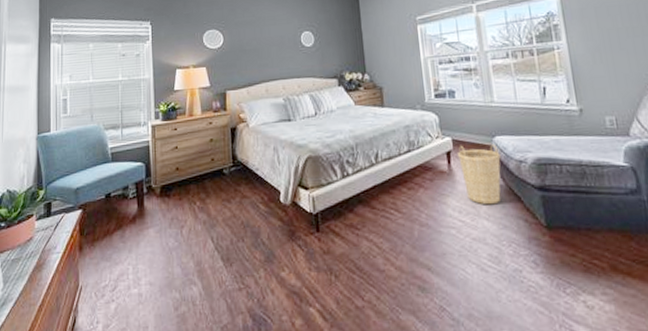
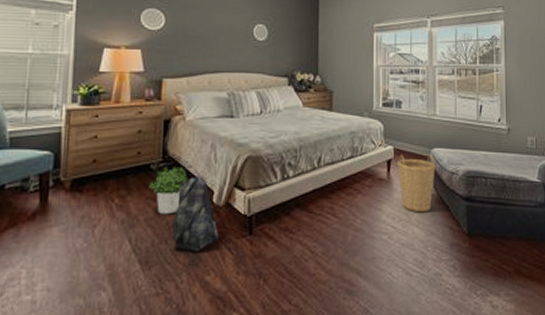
potted plant: none [224,170,256,215] -> present [150,166,188,215]
jacket: none [246,177,289,249] -> present [171,176,218,252]

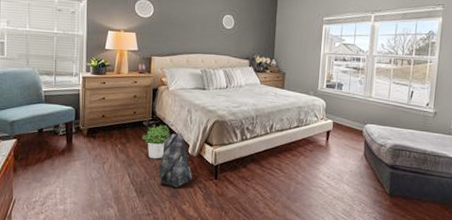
basket: present [398,154,436,213] -> none [335,127,368,175]

